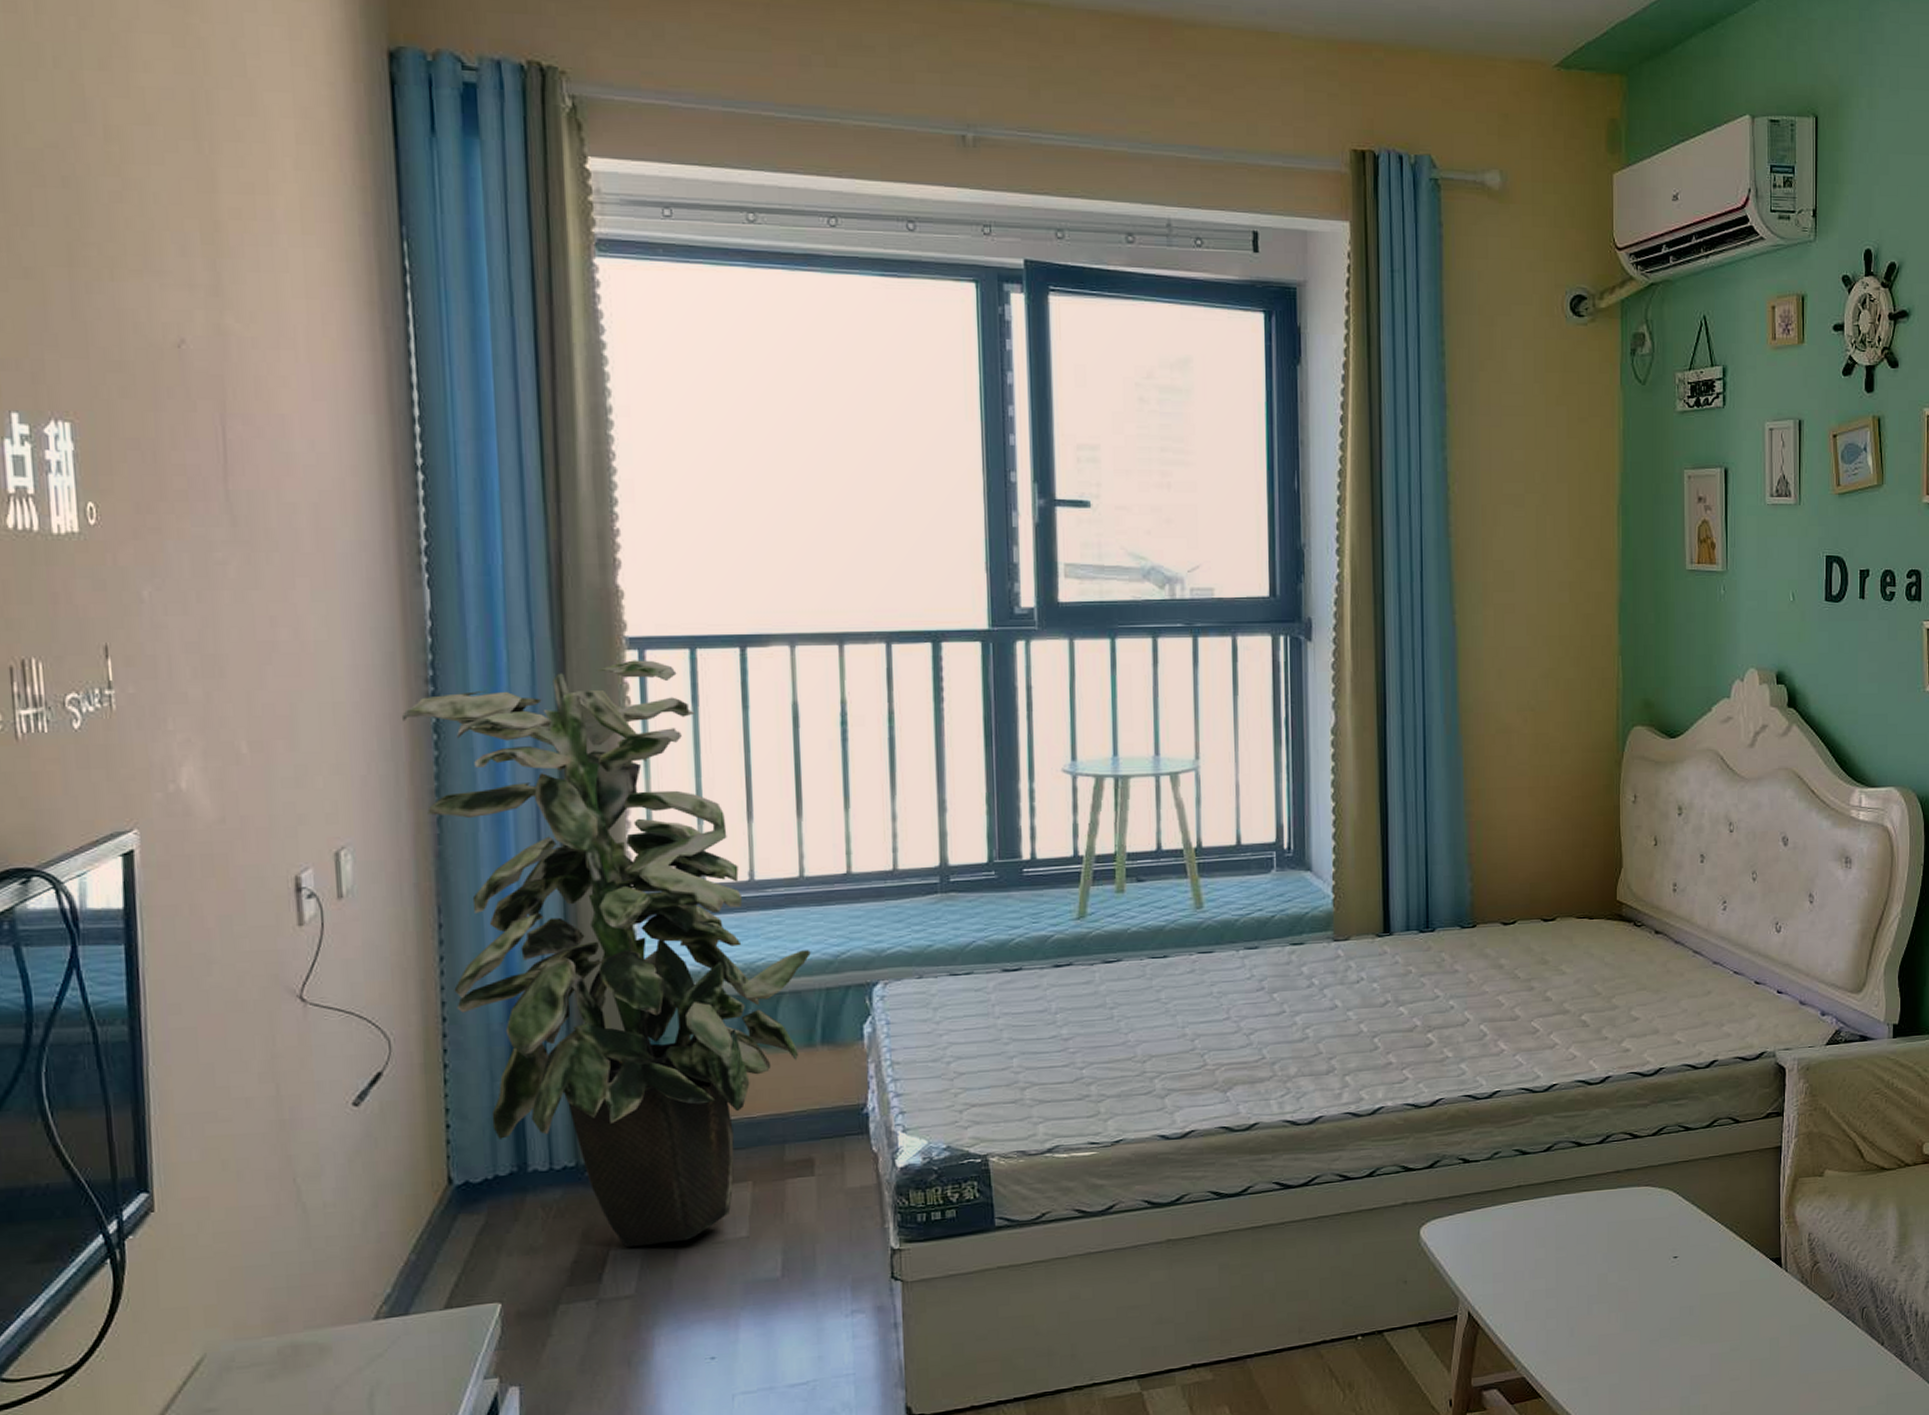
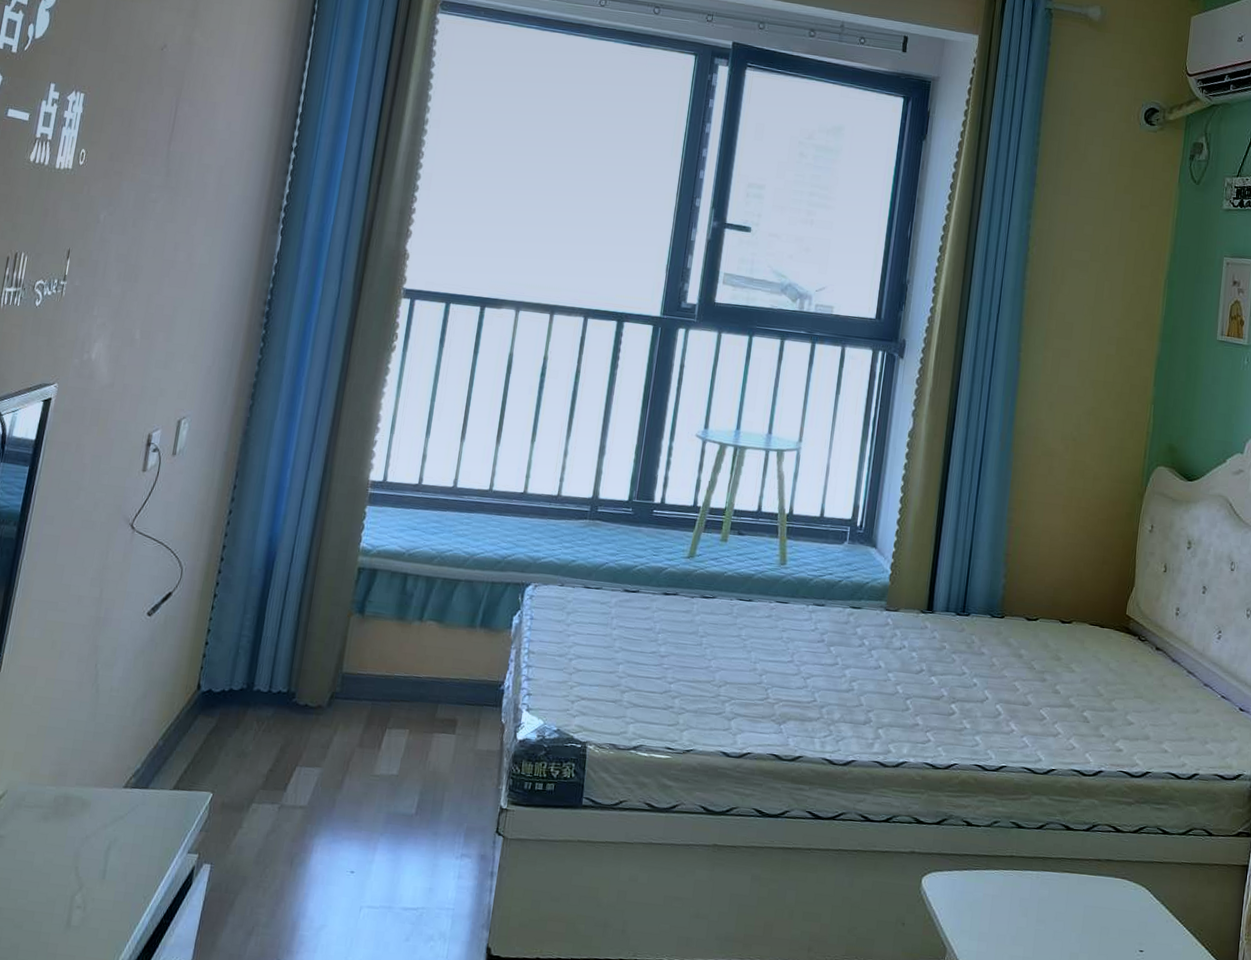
indoor plant: present [401,660,811,1248] -> none [232,306,486,769]

